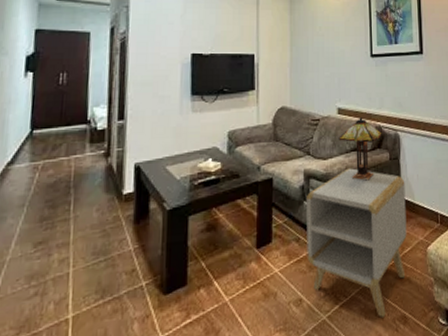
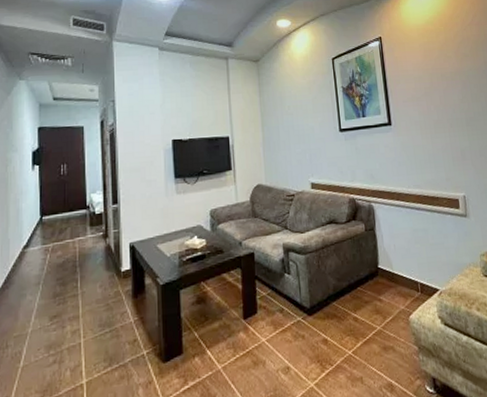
side table: present [307,168,407,317] -> none [287,240,389,385]
table lamp: present [339,118,382,181] -> none [314,191,356,252]

